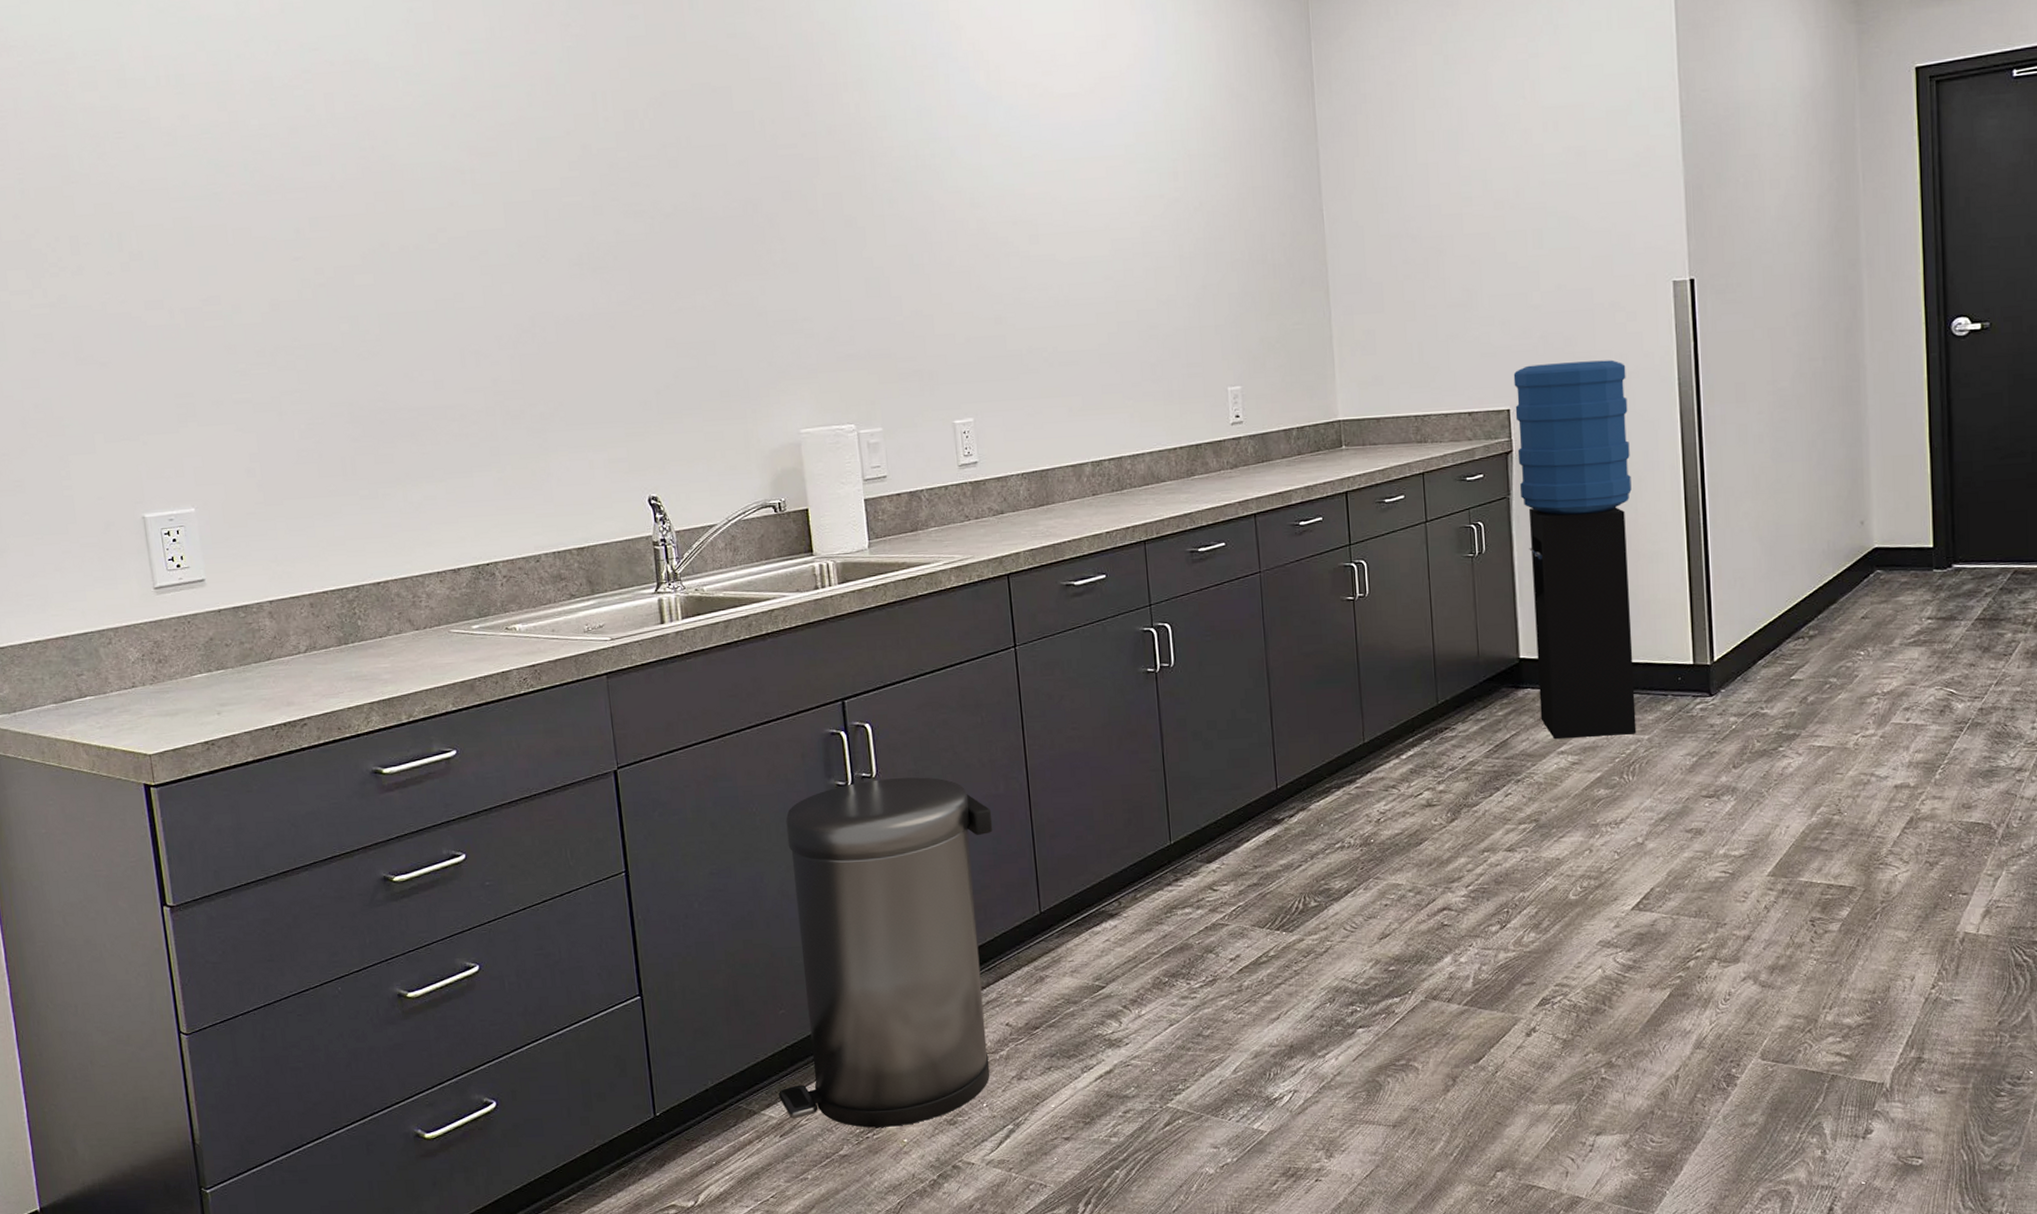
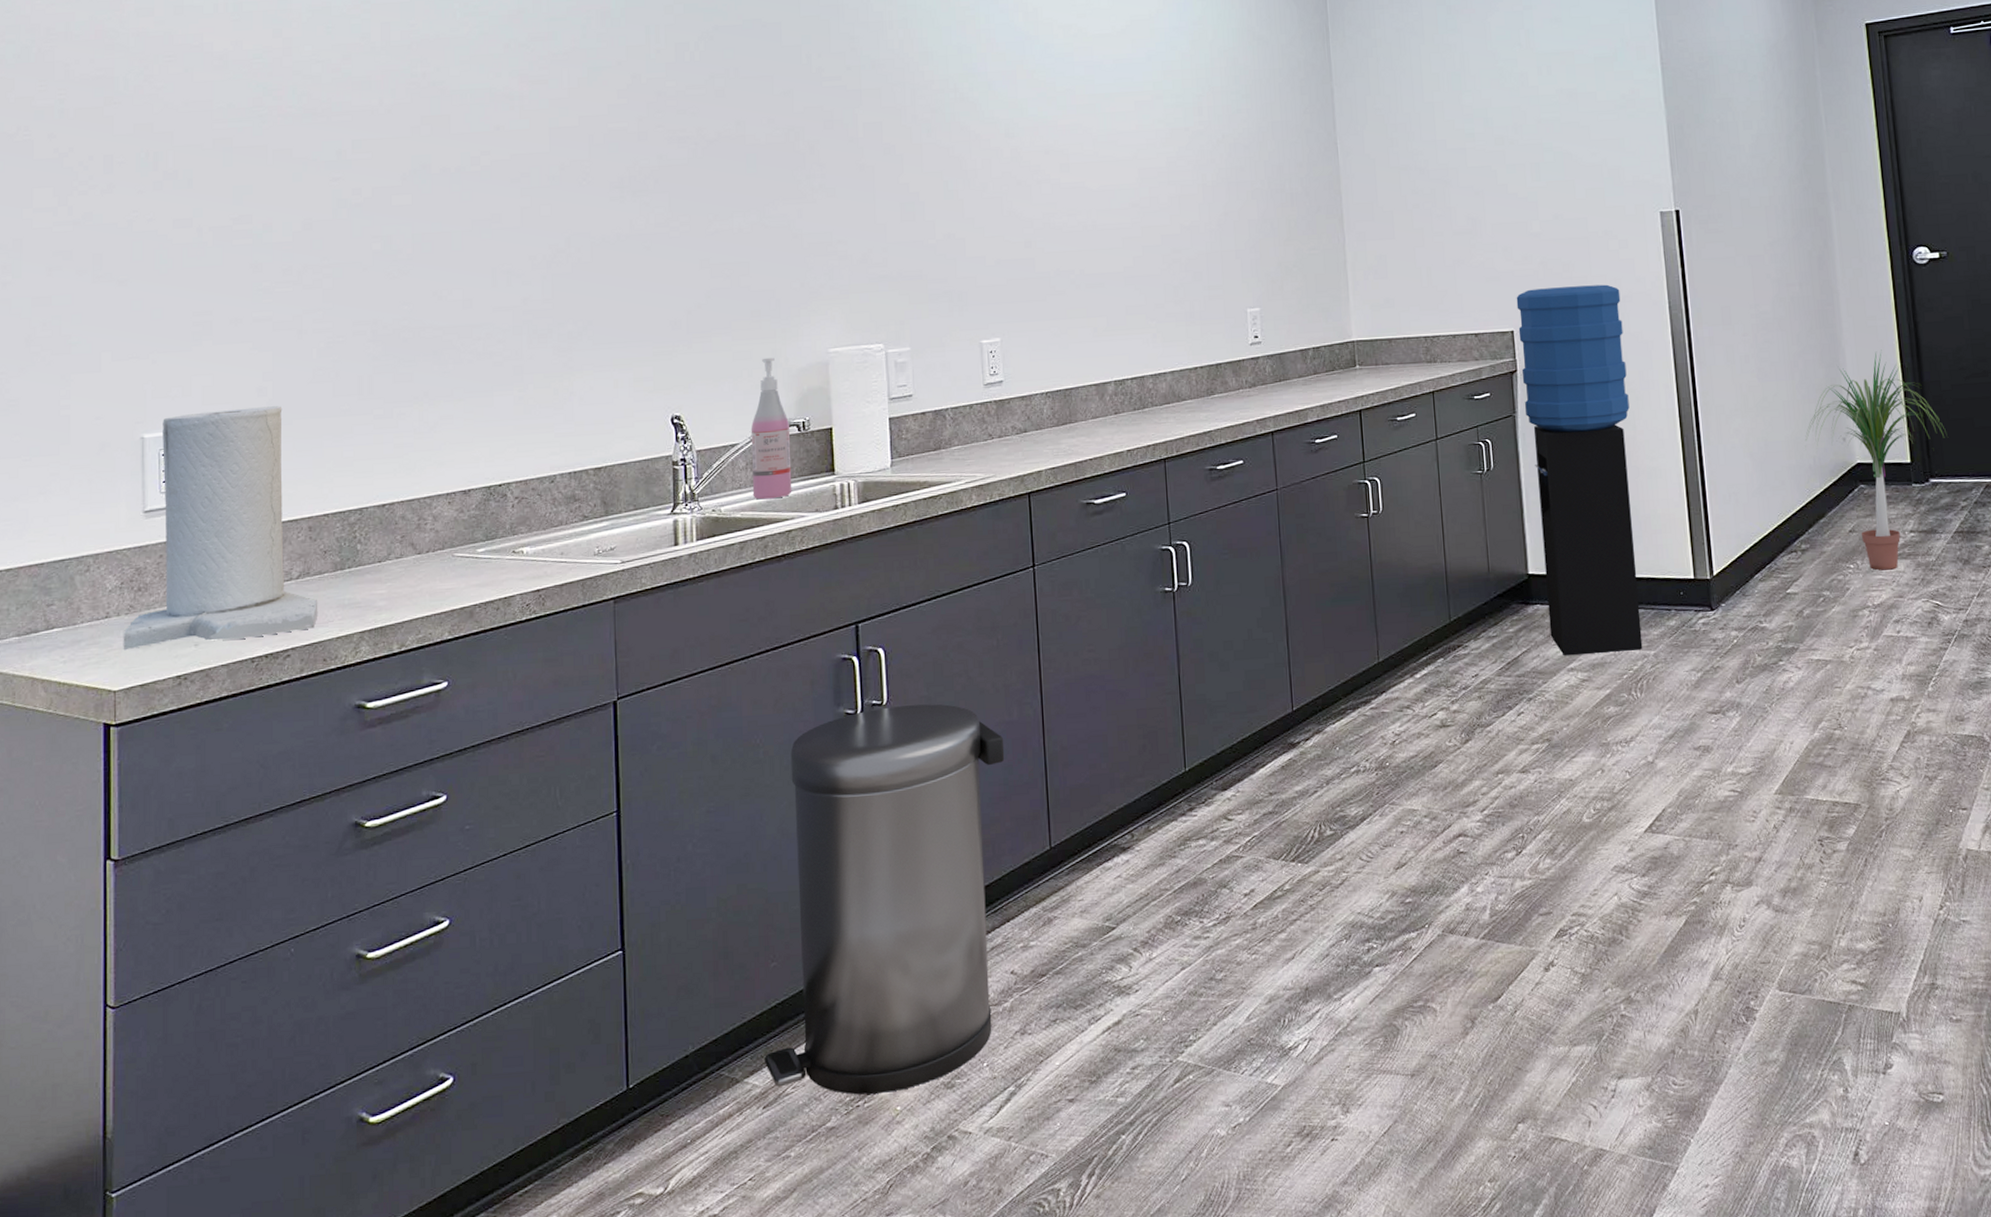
paper towel: none [150,486,329,717] -> present [123,406,318,649]
soap dispenser: none [727,438,772,580] -> present [750,357,792,500]
potted plant: none [1820,428,1974,658] -> present [1805,350,1946,570]

